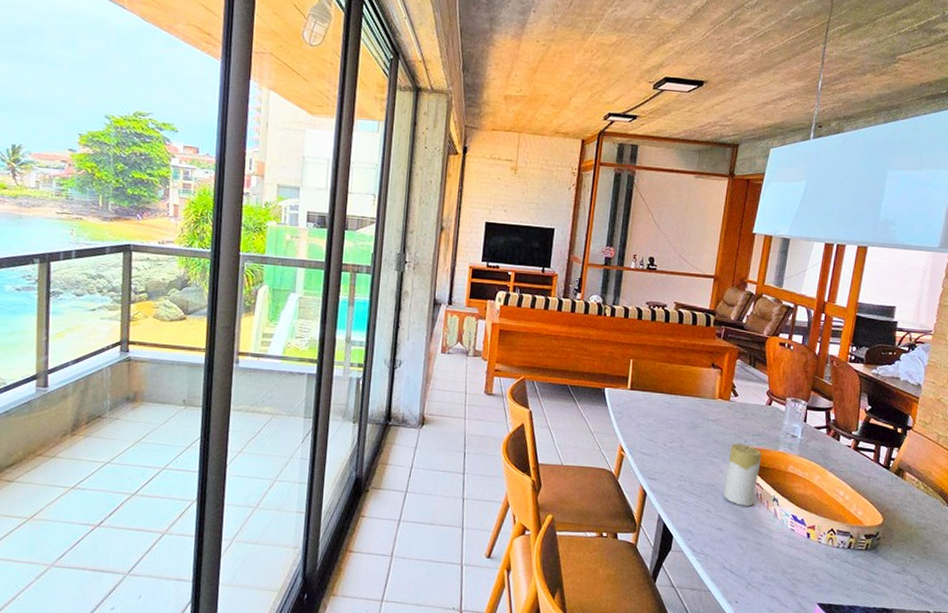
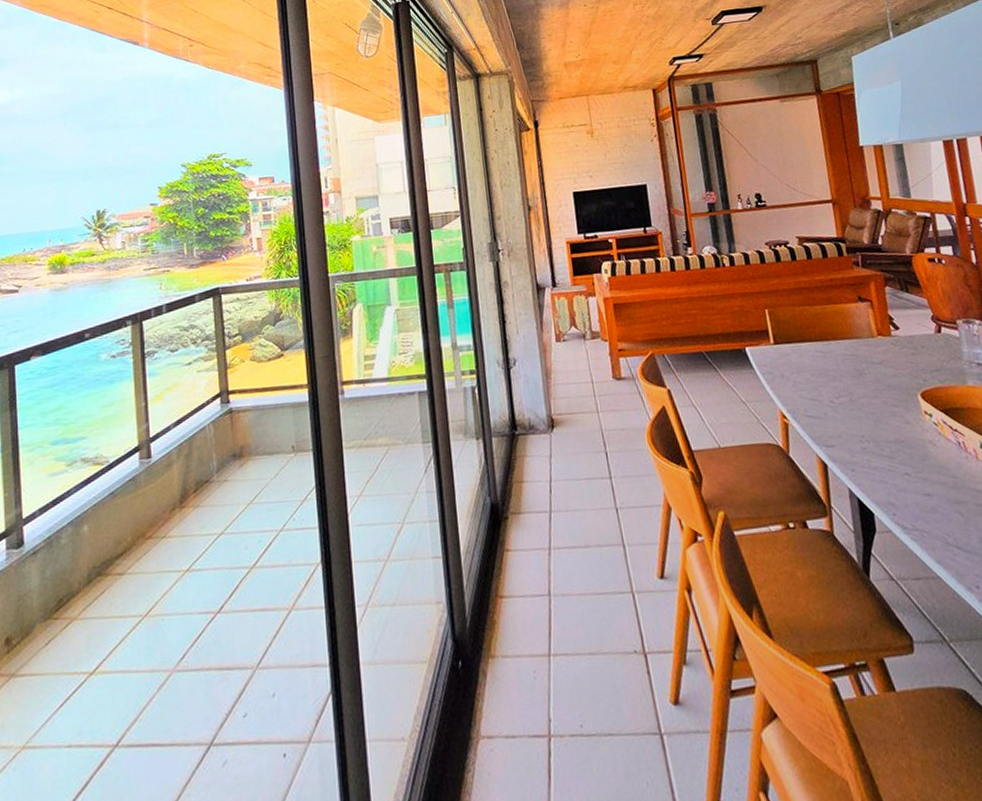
candle: present [723,444,762,506] -> none [909,384,959,461]

